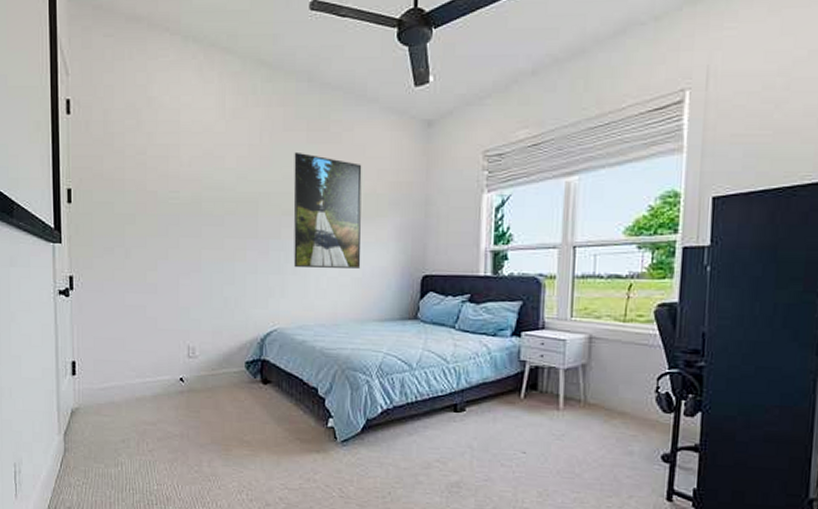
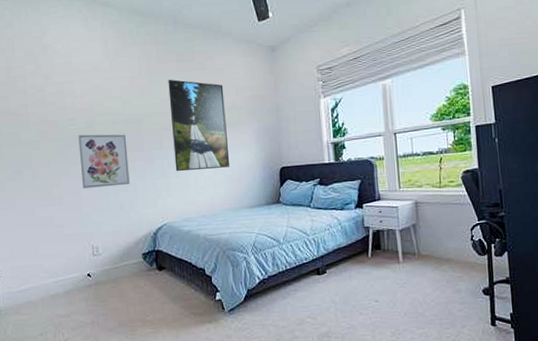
wall art: none [181,211,238,278] -> present [78,134,130,188]

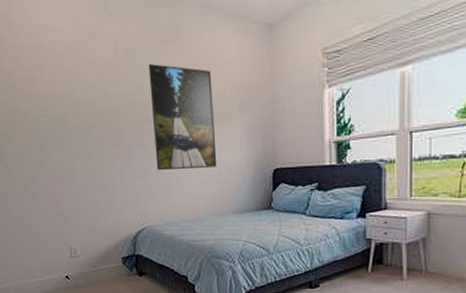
wall art: present [78,134,130,188] -> none [51,126,108,186]

